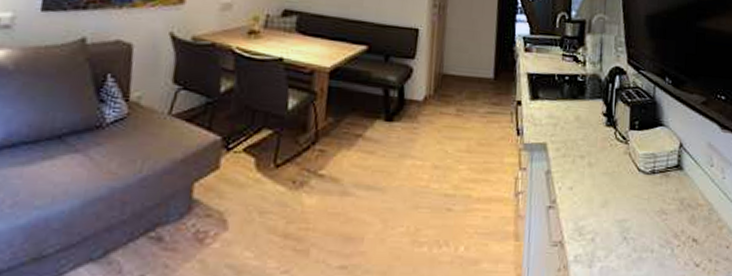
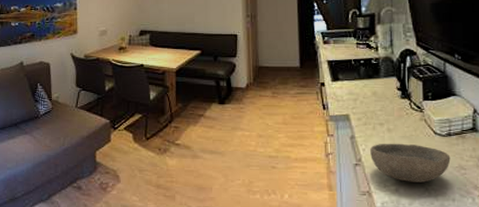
bowl: none [567,180,653,230] -> present [370,143,451,183]

